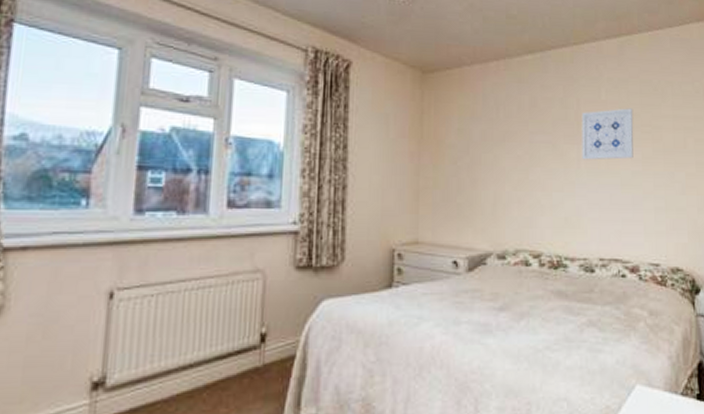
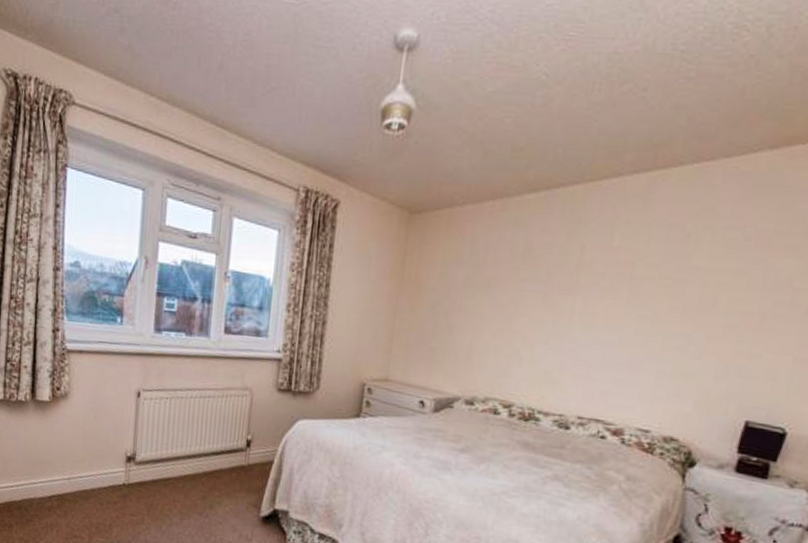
wall art: present [581,108,634,160] -> none [576,257,653,315]

